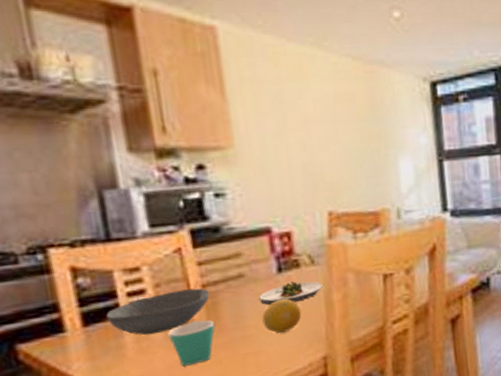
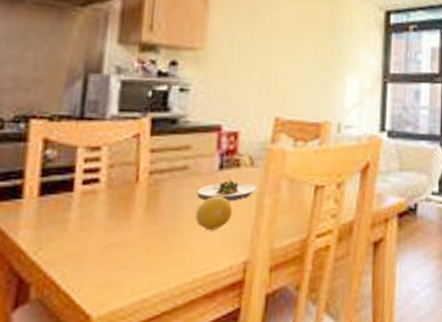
bowl: present [106,288,210,336] -> none [60,173,154,213]
mug: present [168,320,216,367] -> none [109,205,153,250]

